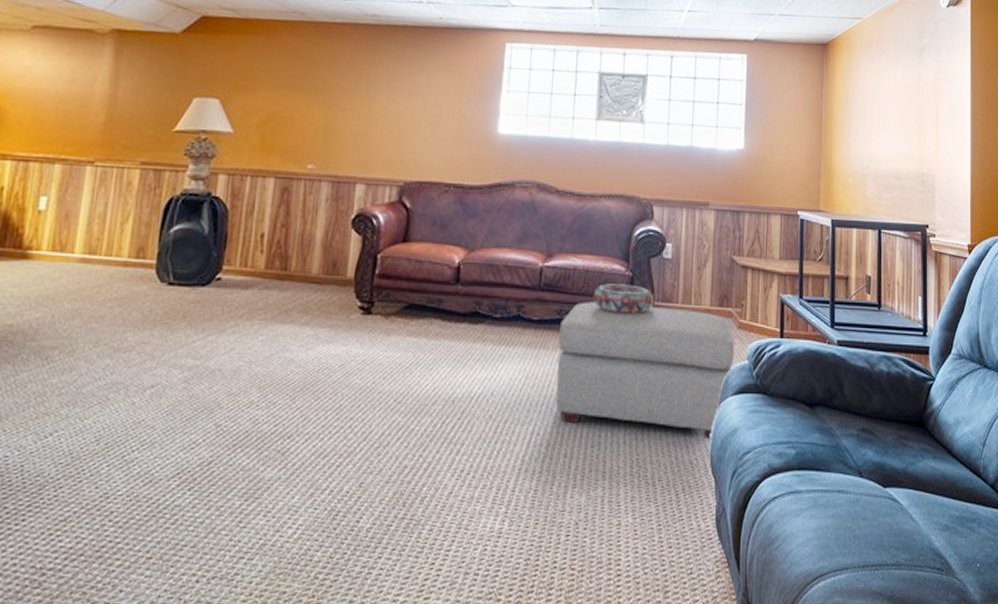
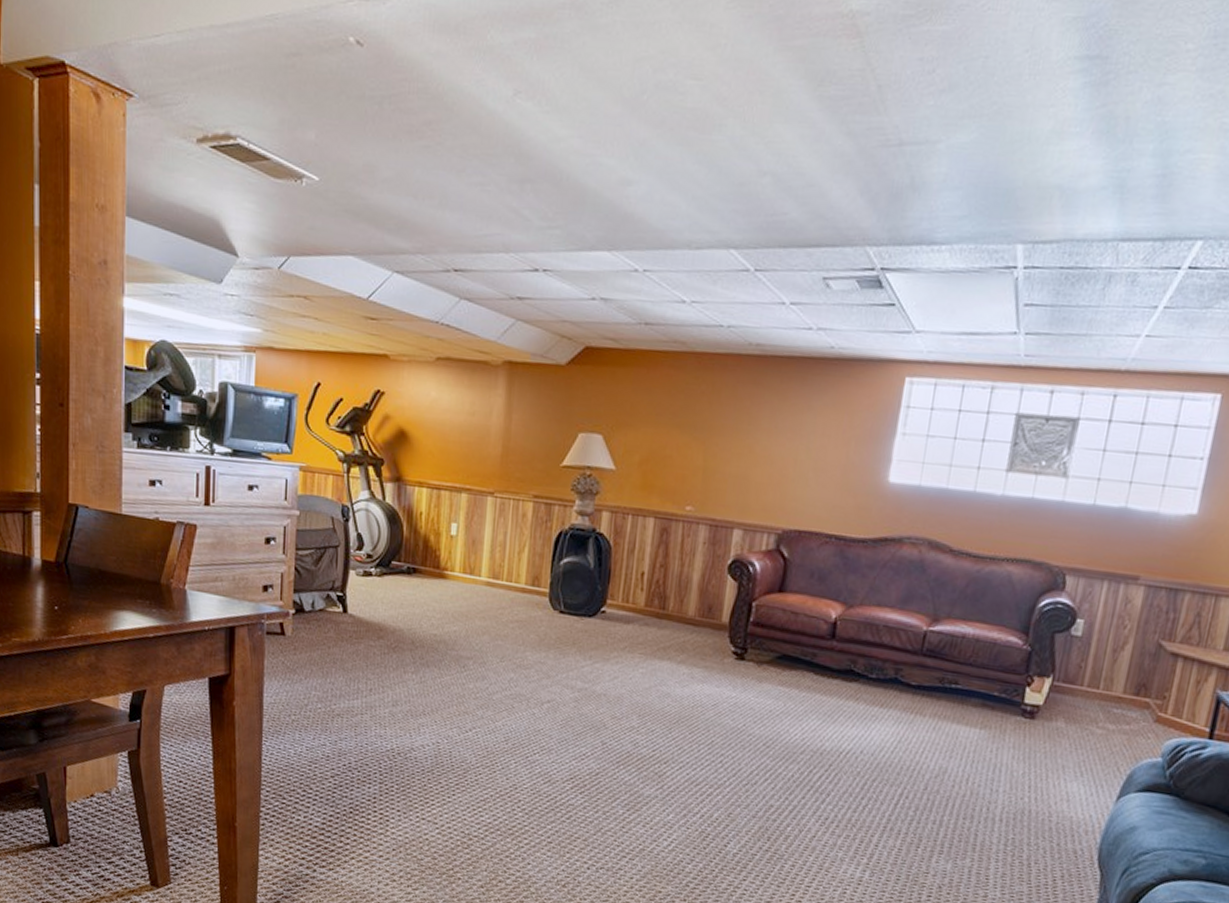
ottoman: present [556,302,735,440] -> none [929,672,1148,833]
decorative bowl: present [593,284,654,314] -> none [981,656,1054,692]

